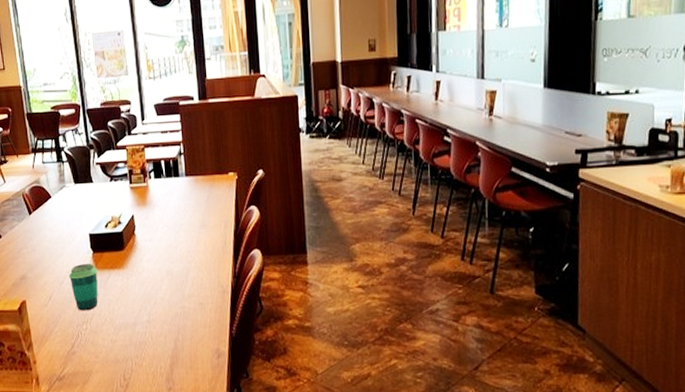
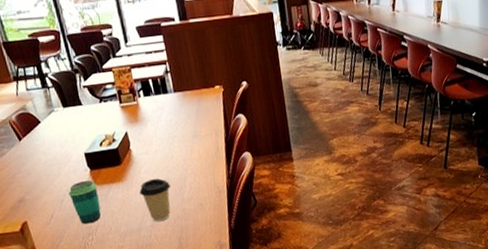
coffee cup: none [139,268,171,317] -> present [139,178,171,222]

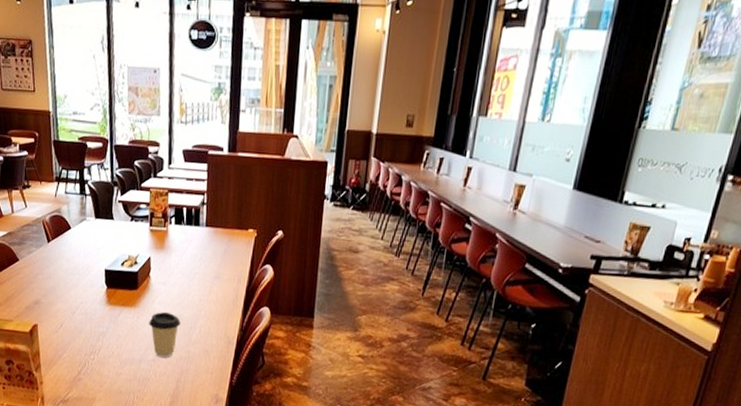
cup: present [69,180,102,225] -> none [82,297,110,342]

